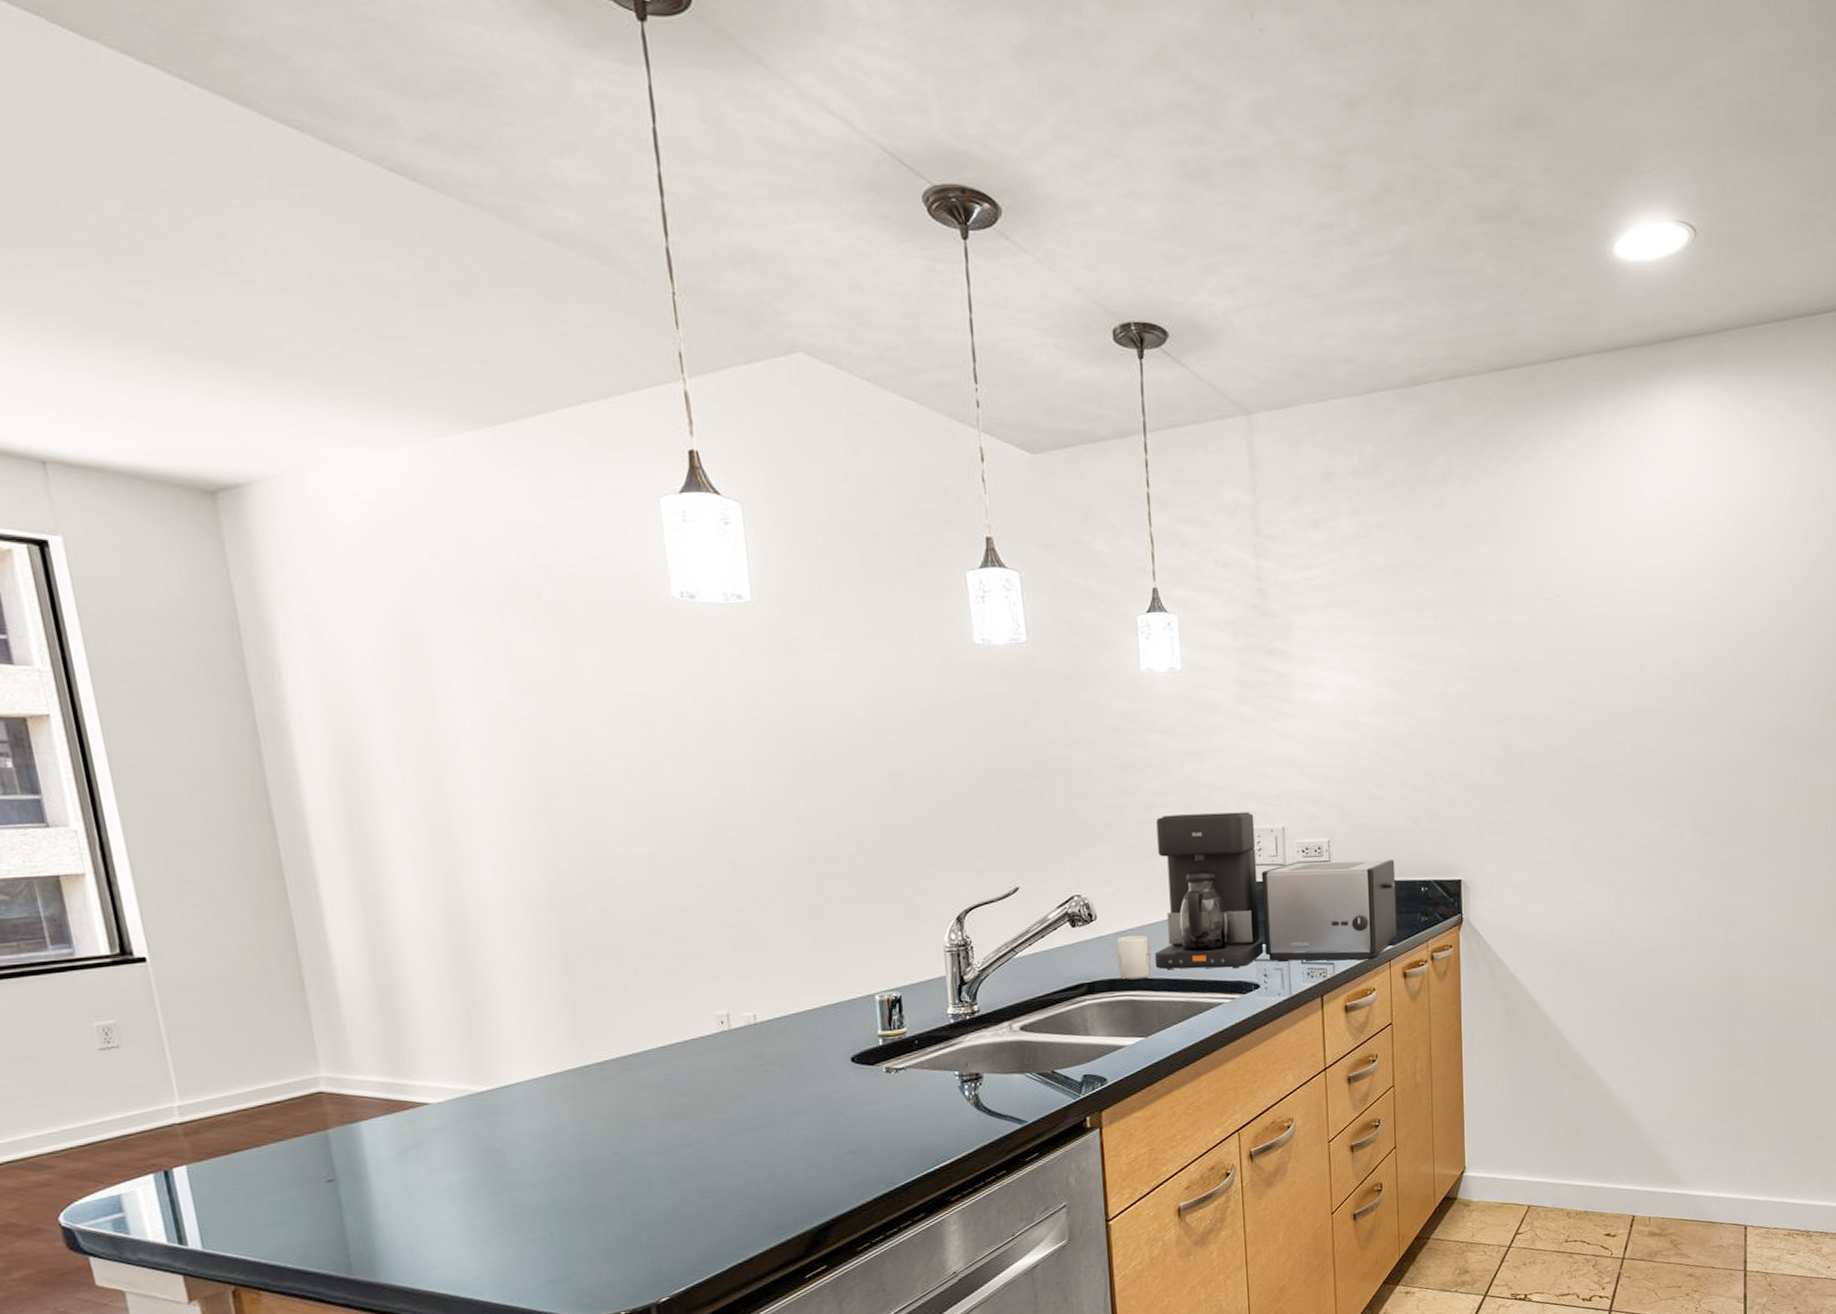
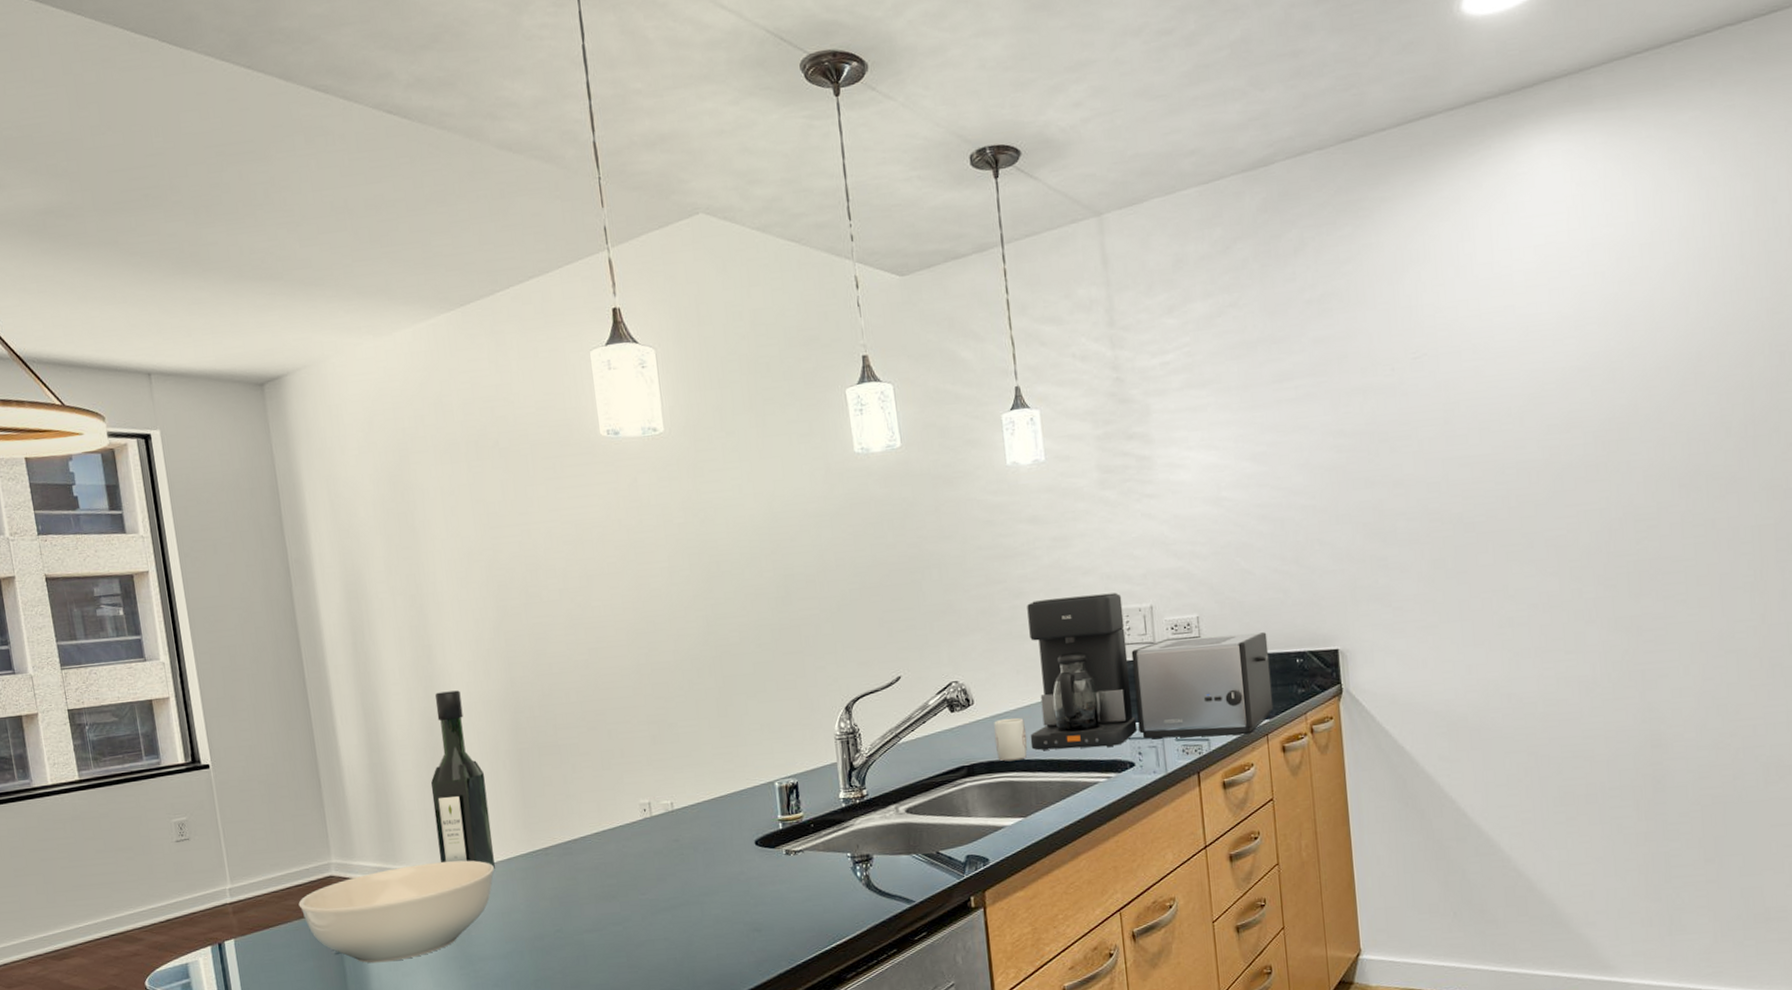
bowl: none [275,1075,535,1192] -> present [298,860,494,963]
bottle: none [452,881,537,1087] -> present [430,690,495,870]

